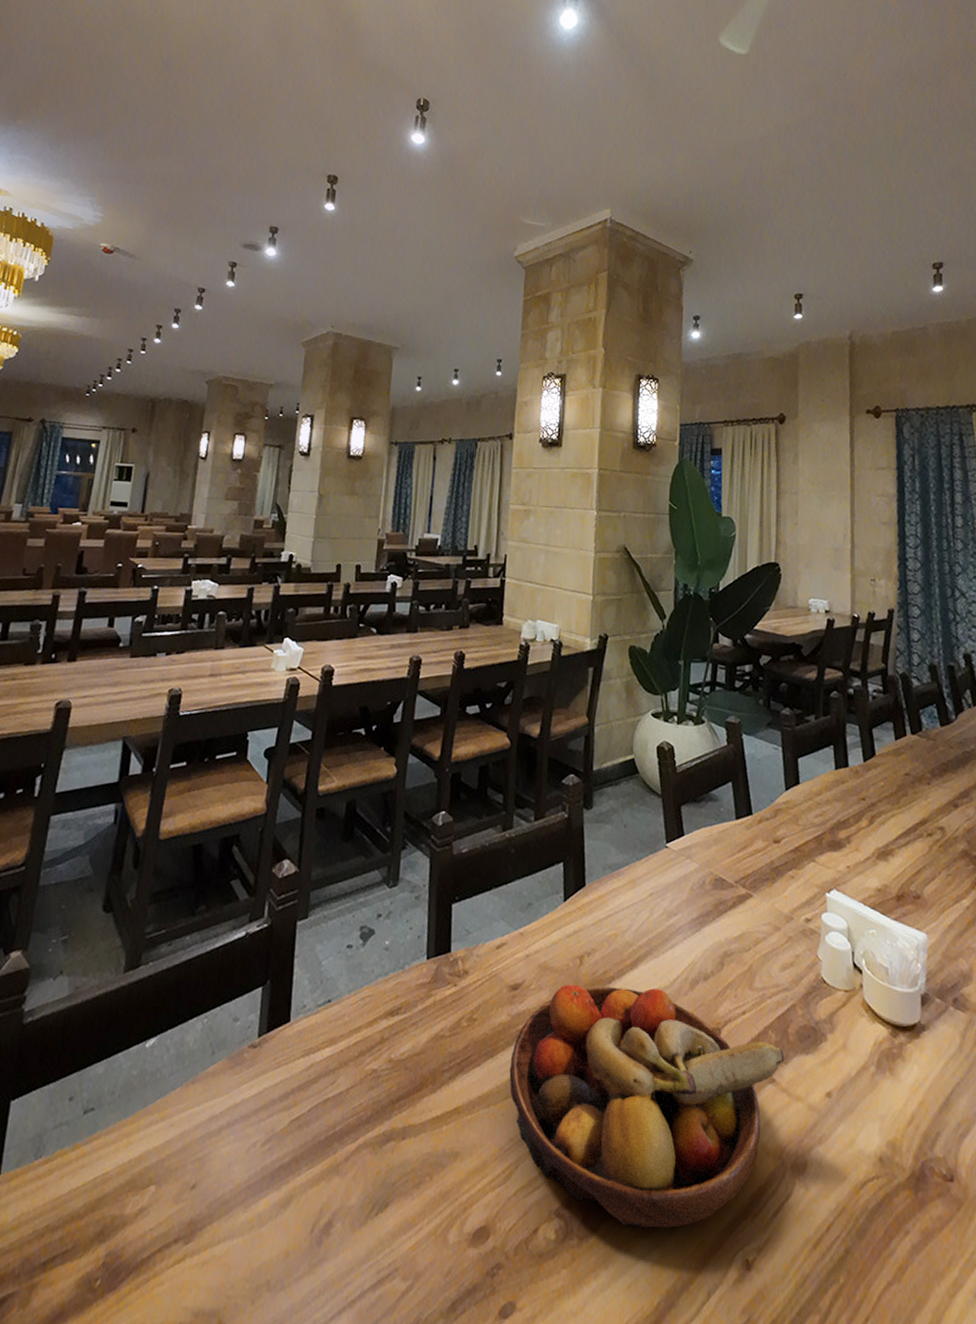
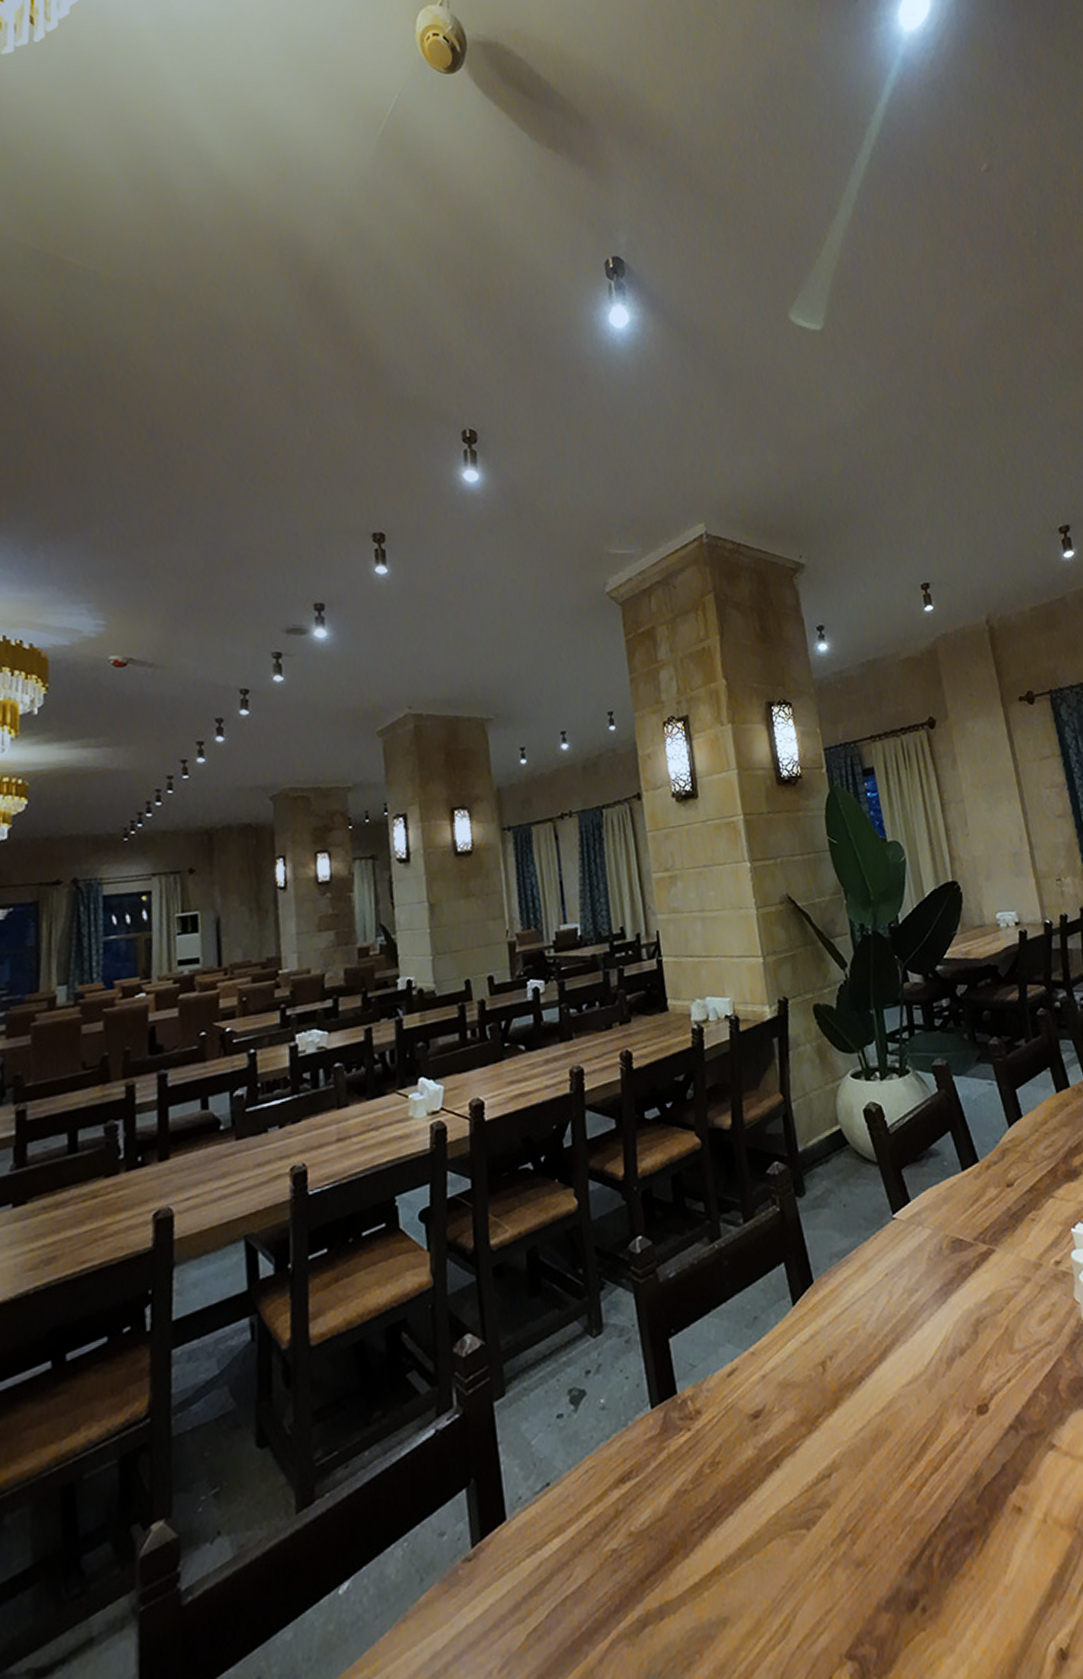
fruit bowl: present [509,985,785,1229] -> none [765,1376,1061,1650]

